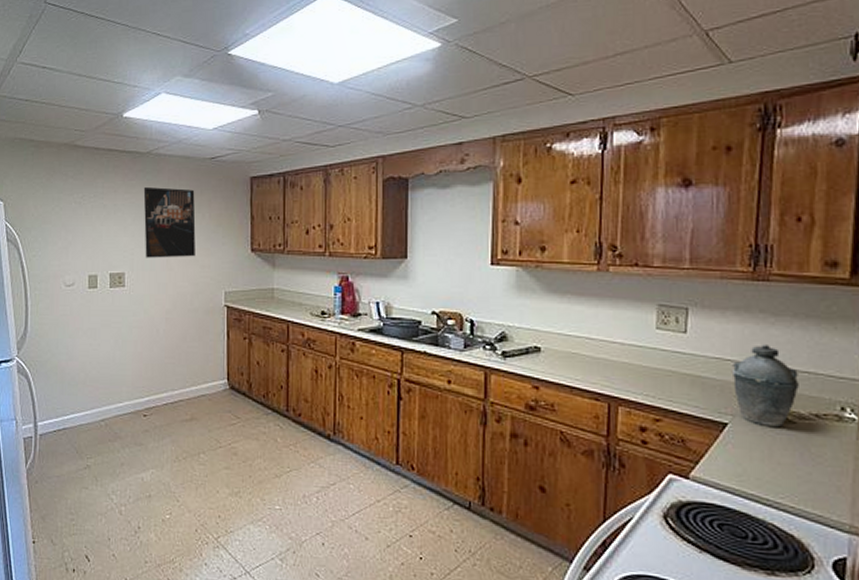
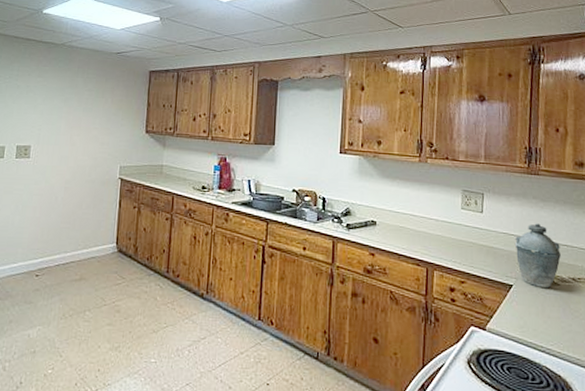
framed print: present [143,186,196,258] -> none [51,72,101,135]

